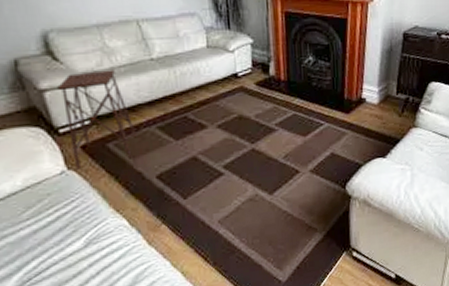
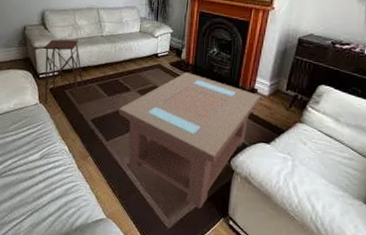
coffee table: none [194,90,371,249] -> present [118,71,261,209]

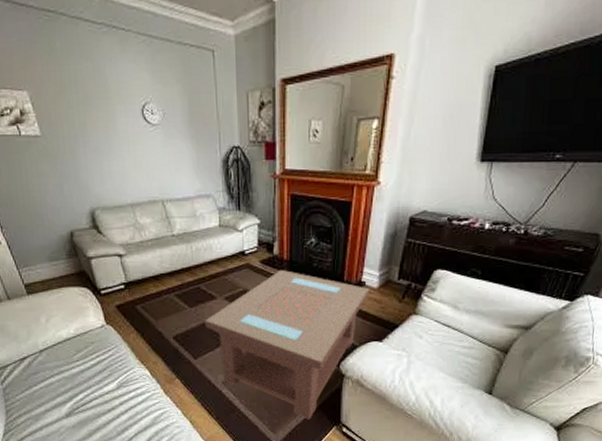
side table: present [44,39,85,104] -> none [101,243,160,325]

